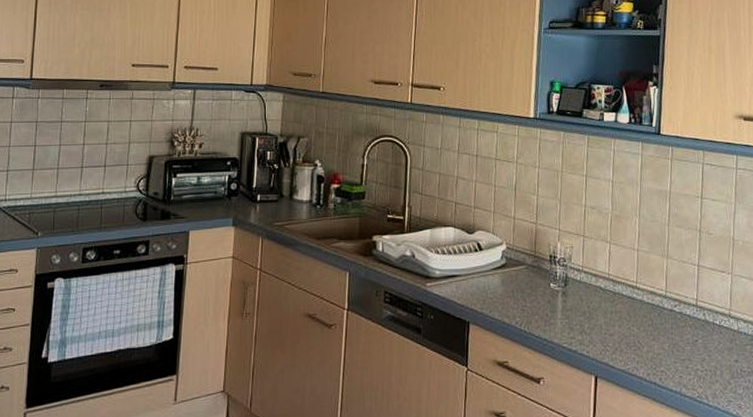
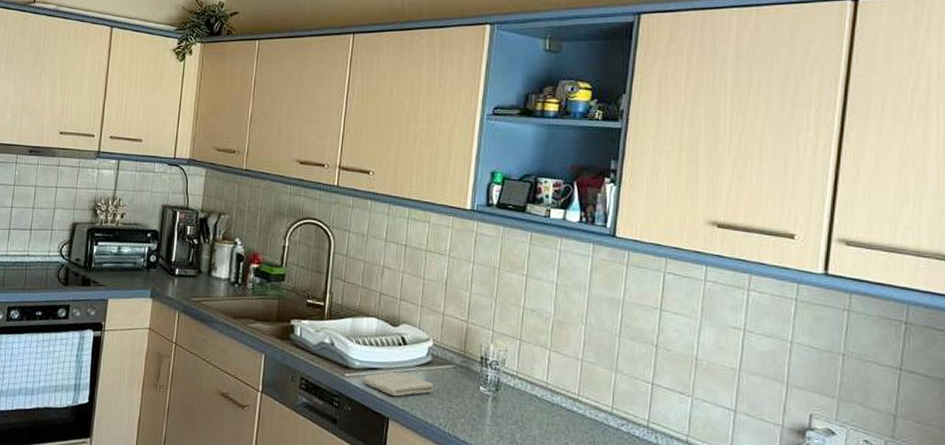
washcloth: none [443,276,509,301] -> present [362,371,433,397]

